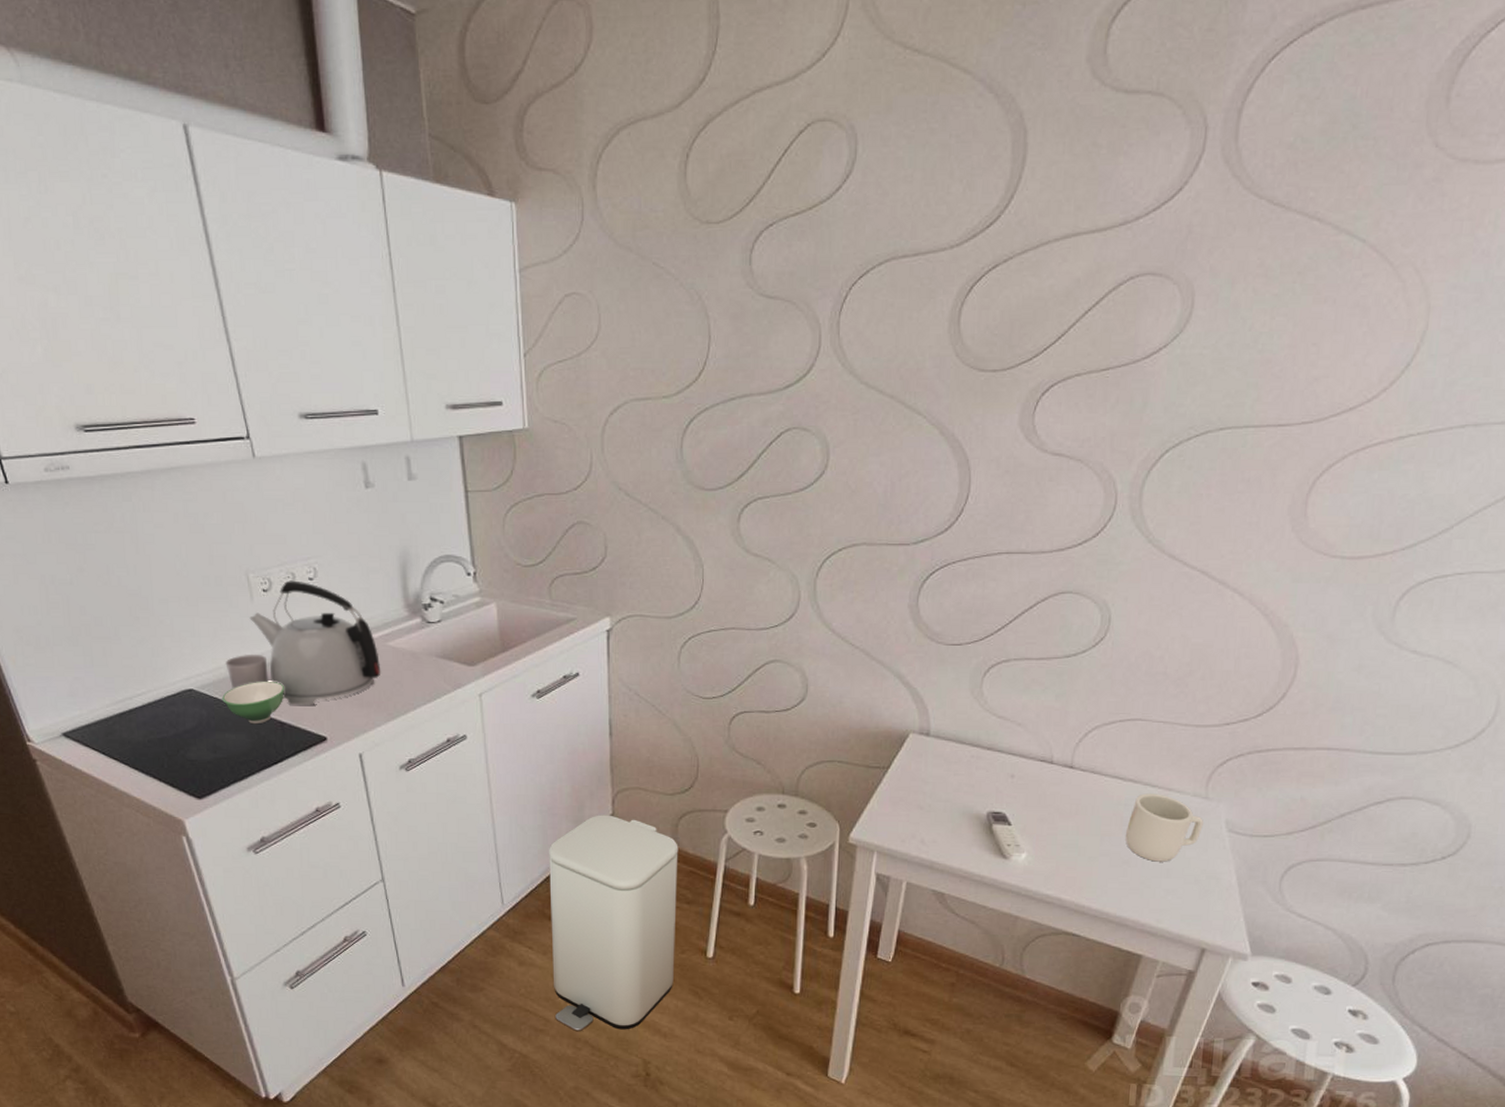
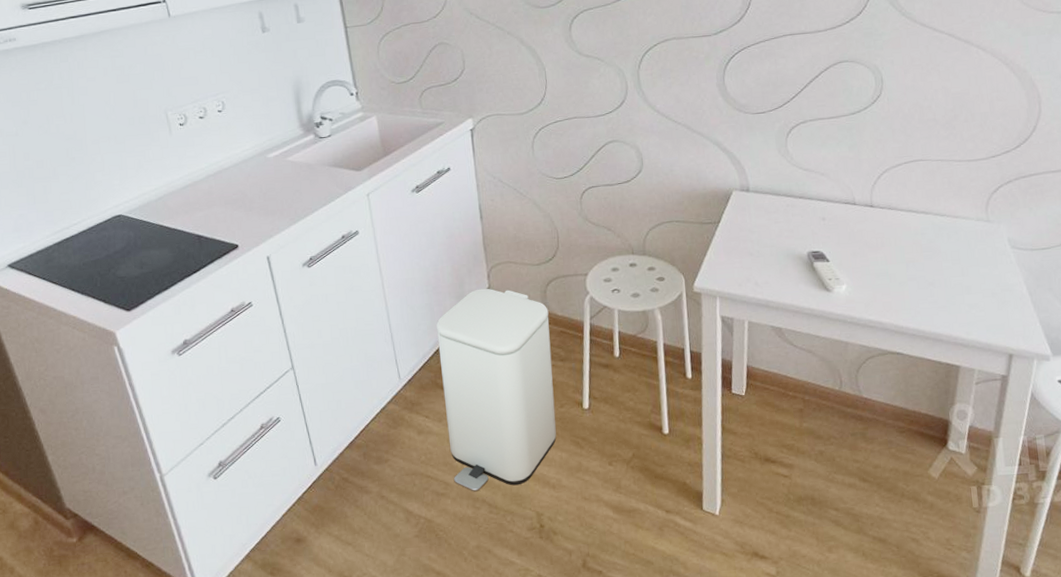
bowl: present [222,680,285,725] -> none [147,200,201,240]
cup: present [225,654,269,689] -> none [149,179,187,211]
kettle: present [249,580,381,705] -> none [169,113,283,220]
mug: present [1125,793,1203,862] -> none [926,221,990,281]

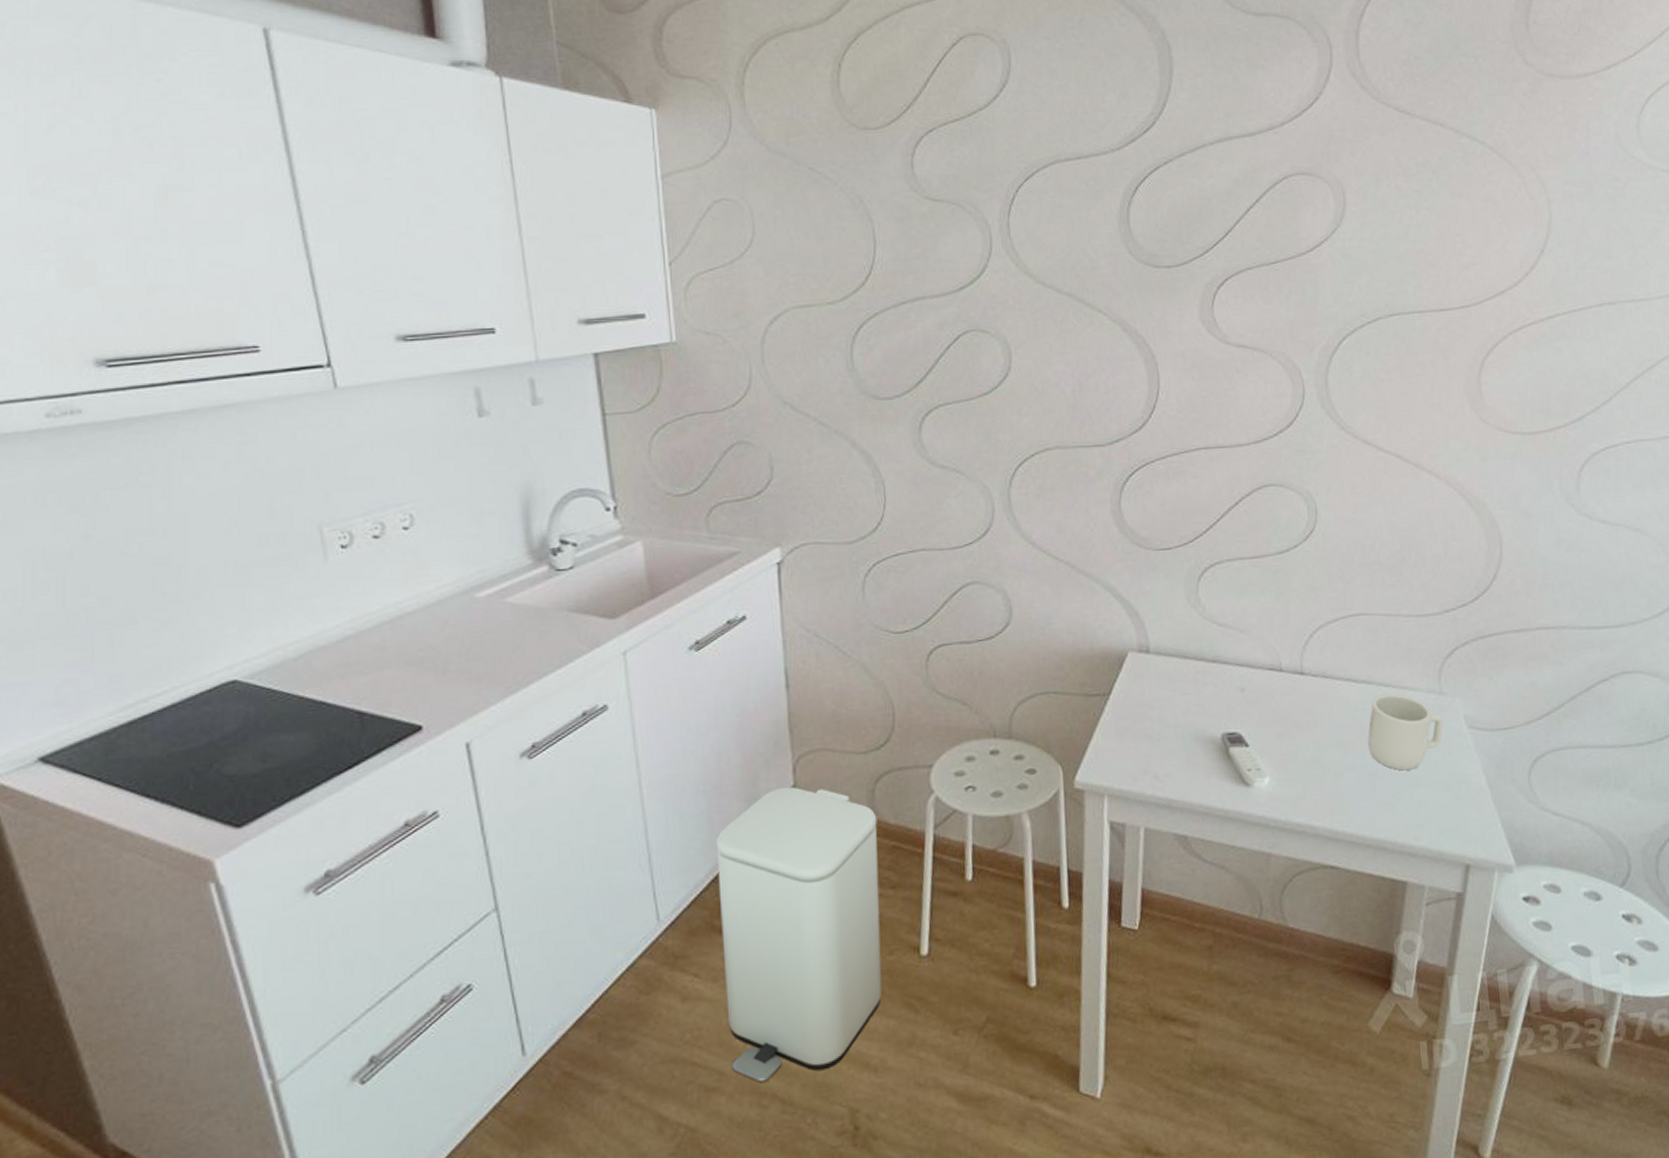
mug: none [926,221,990,281] -> present [1367,693,1443,771]

